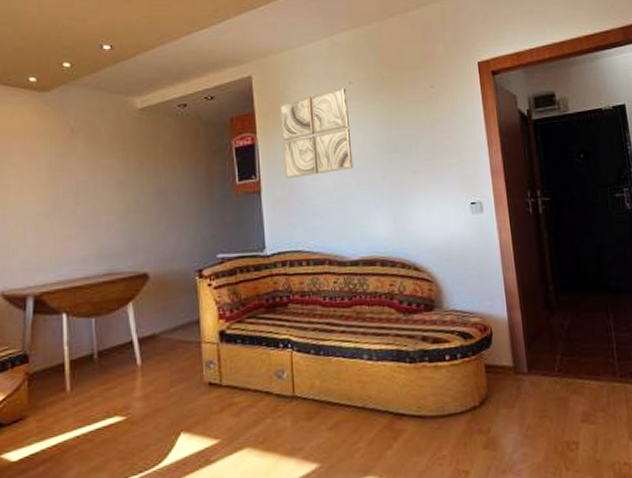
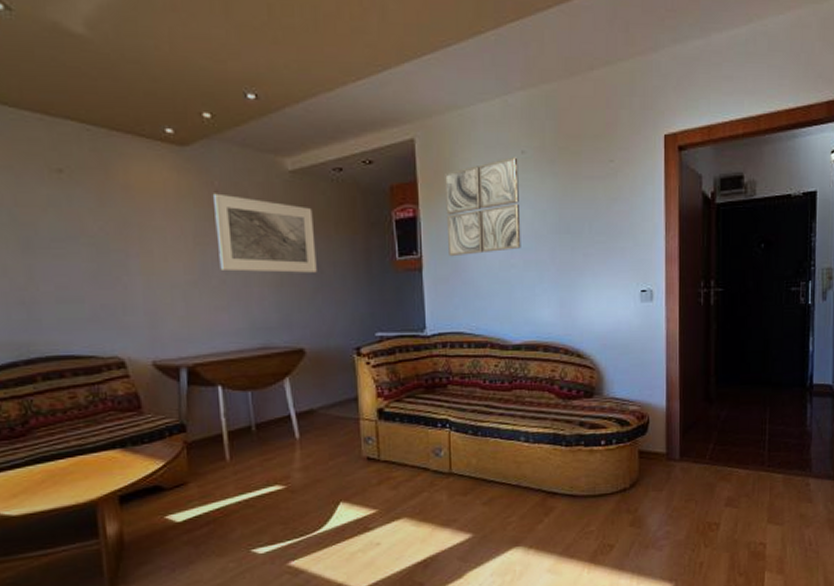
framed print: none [67,131,162,202] -> present [212,193,317,273]

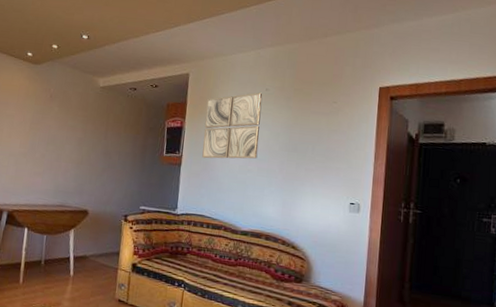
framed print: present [212,193,317,273] -> none [43,96,111,158]

